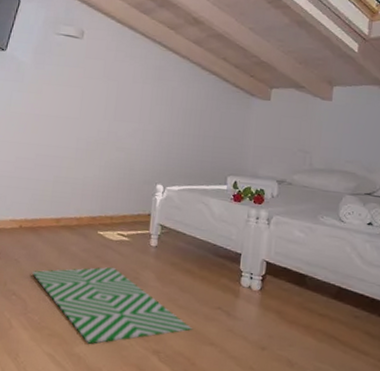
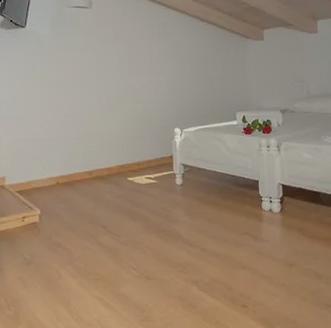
rug: present [32,267,193,344] -> none [73,208,226,283]

